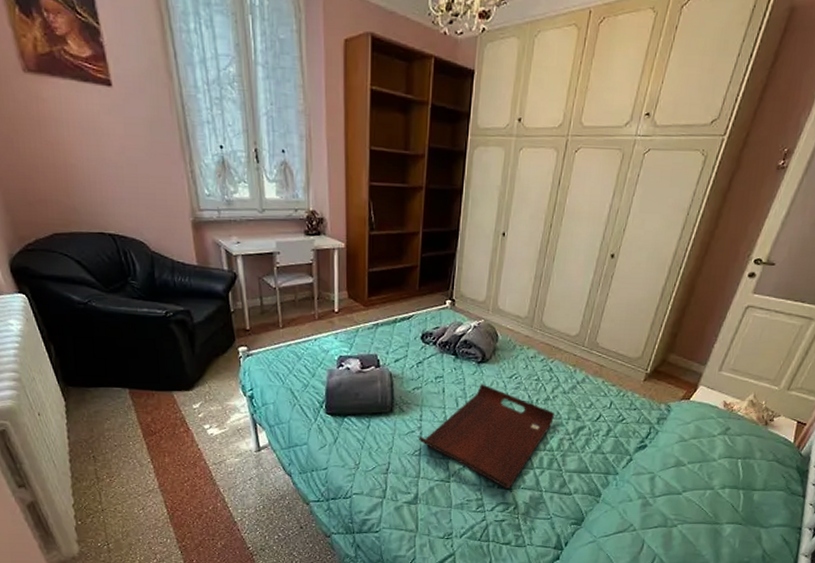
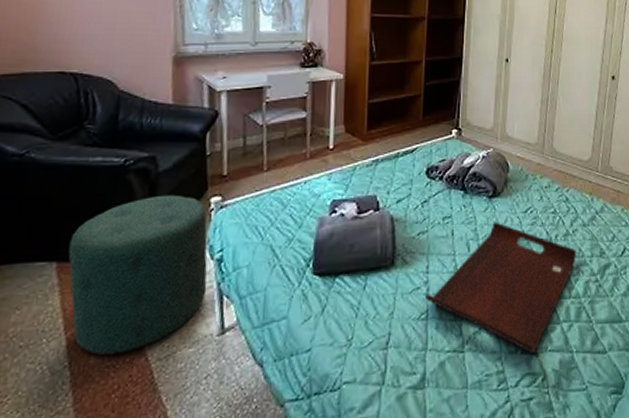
ottoman: none [135,342,244,458] -> present [68,194,208,356]

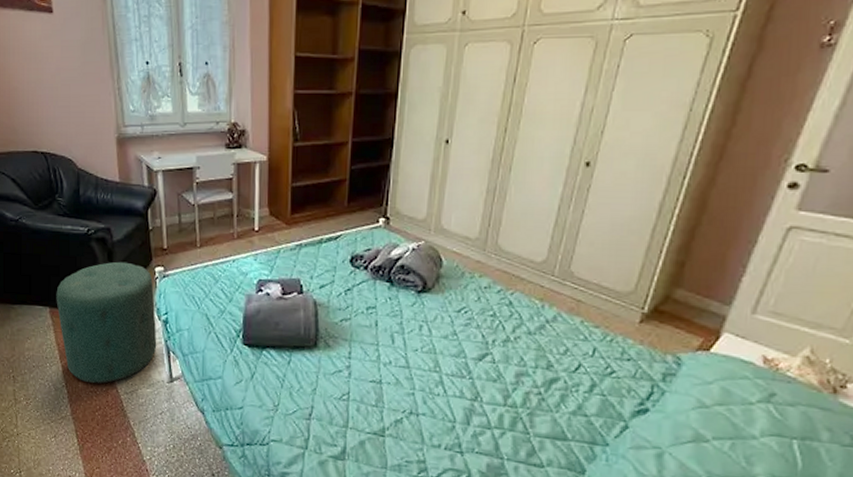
serving tray: present [425,222,577,355] -> none [347,317,518,453]

